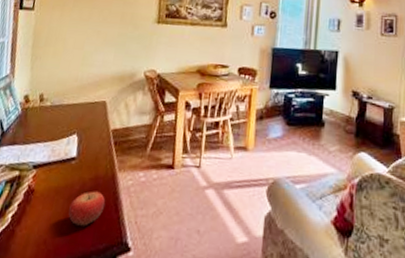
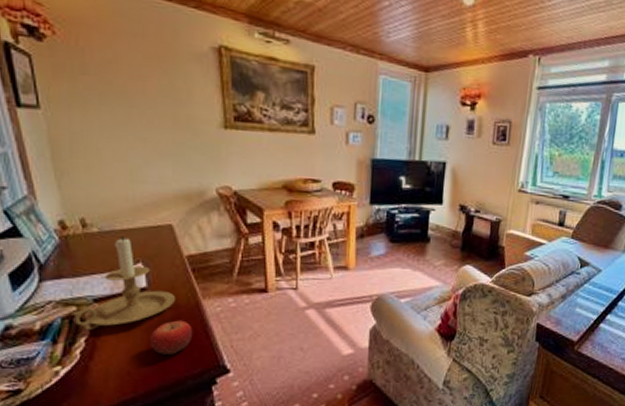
candle holder: none [14,110,97,195] -> present [71,236,175,330]

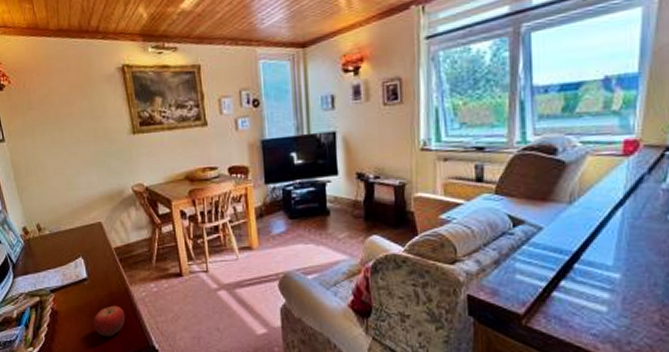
candle holder: present [71,236,175,330] -> none [36,235,109,316]

